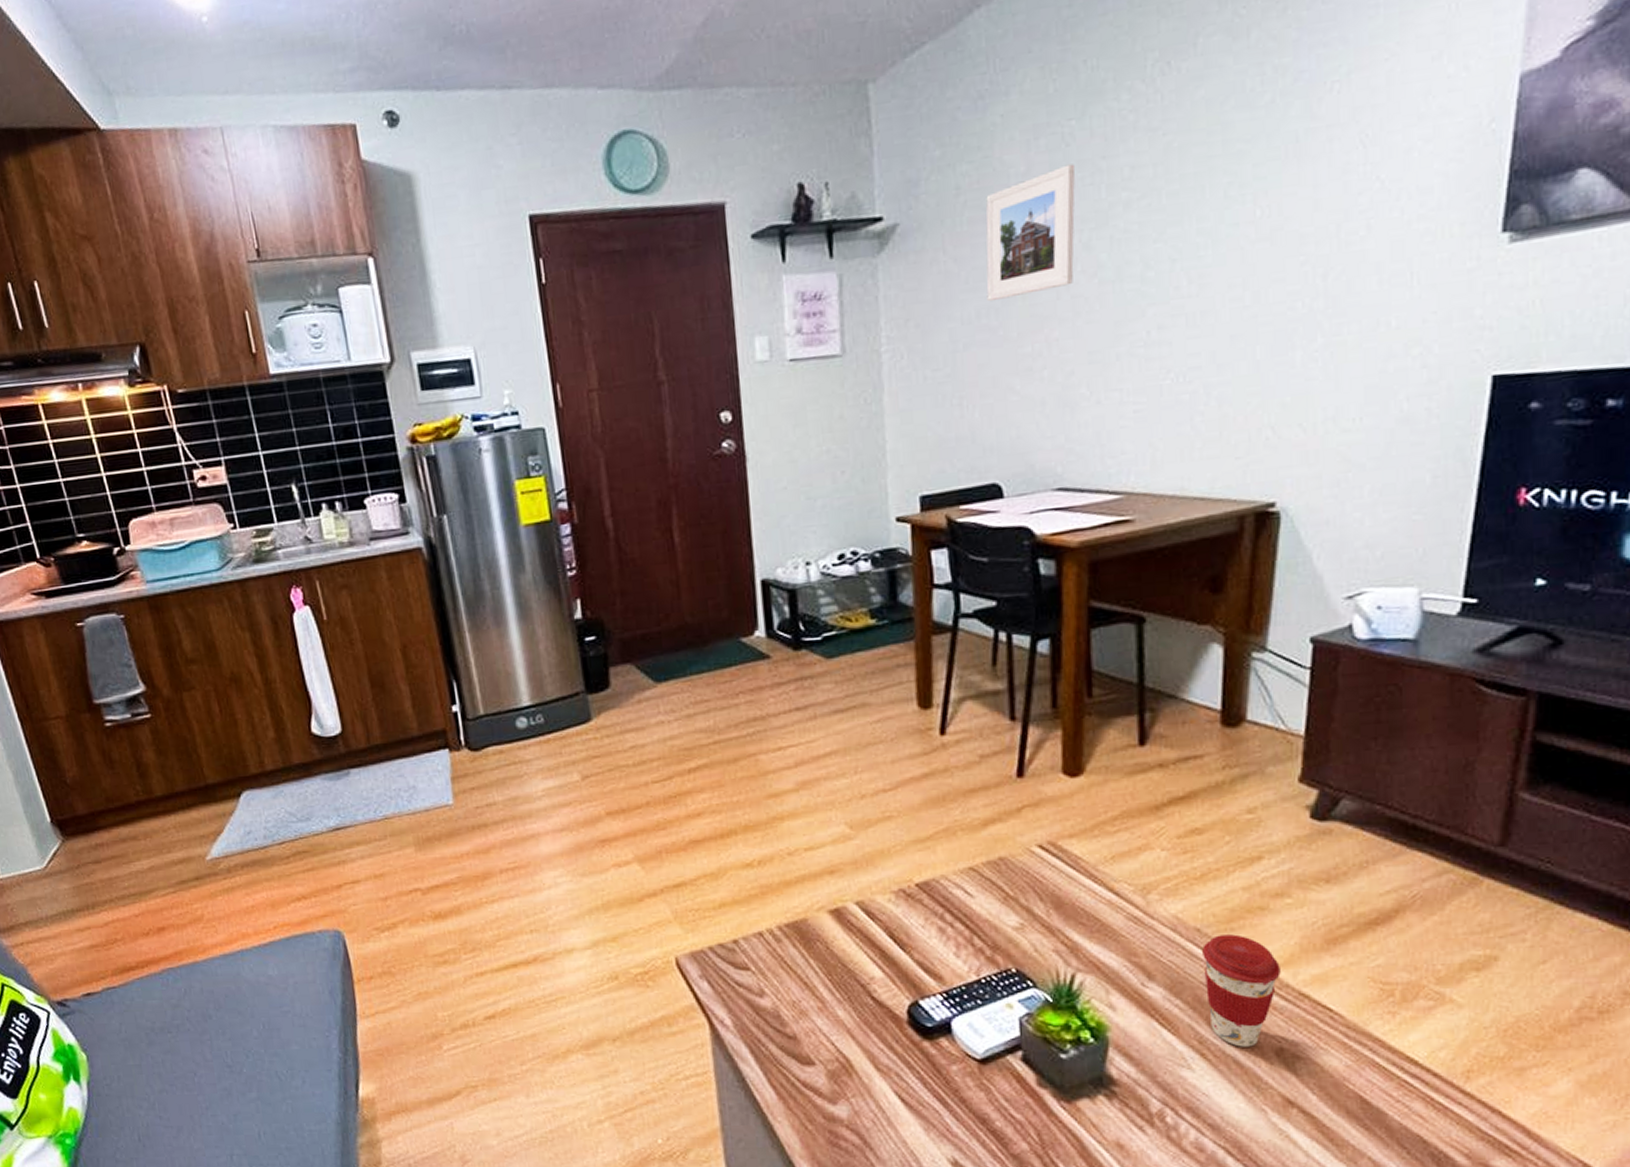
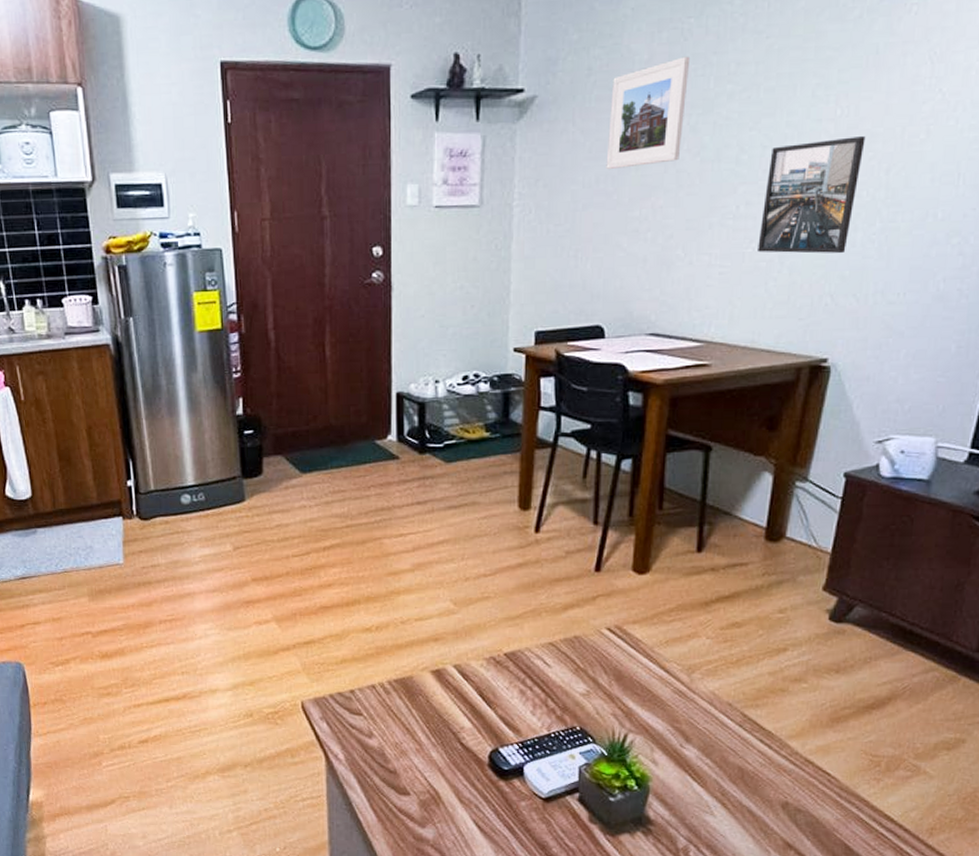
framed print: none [1177,238,1294,384] -> present [758,136,866,254]
coffee cup: present [1202,934,1281,1047] -> none [731,710,793,800]

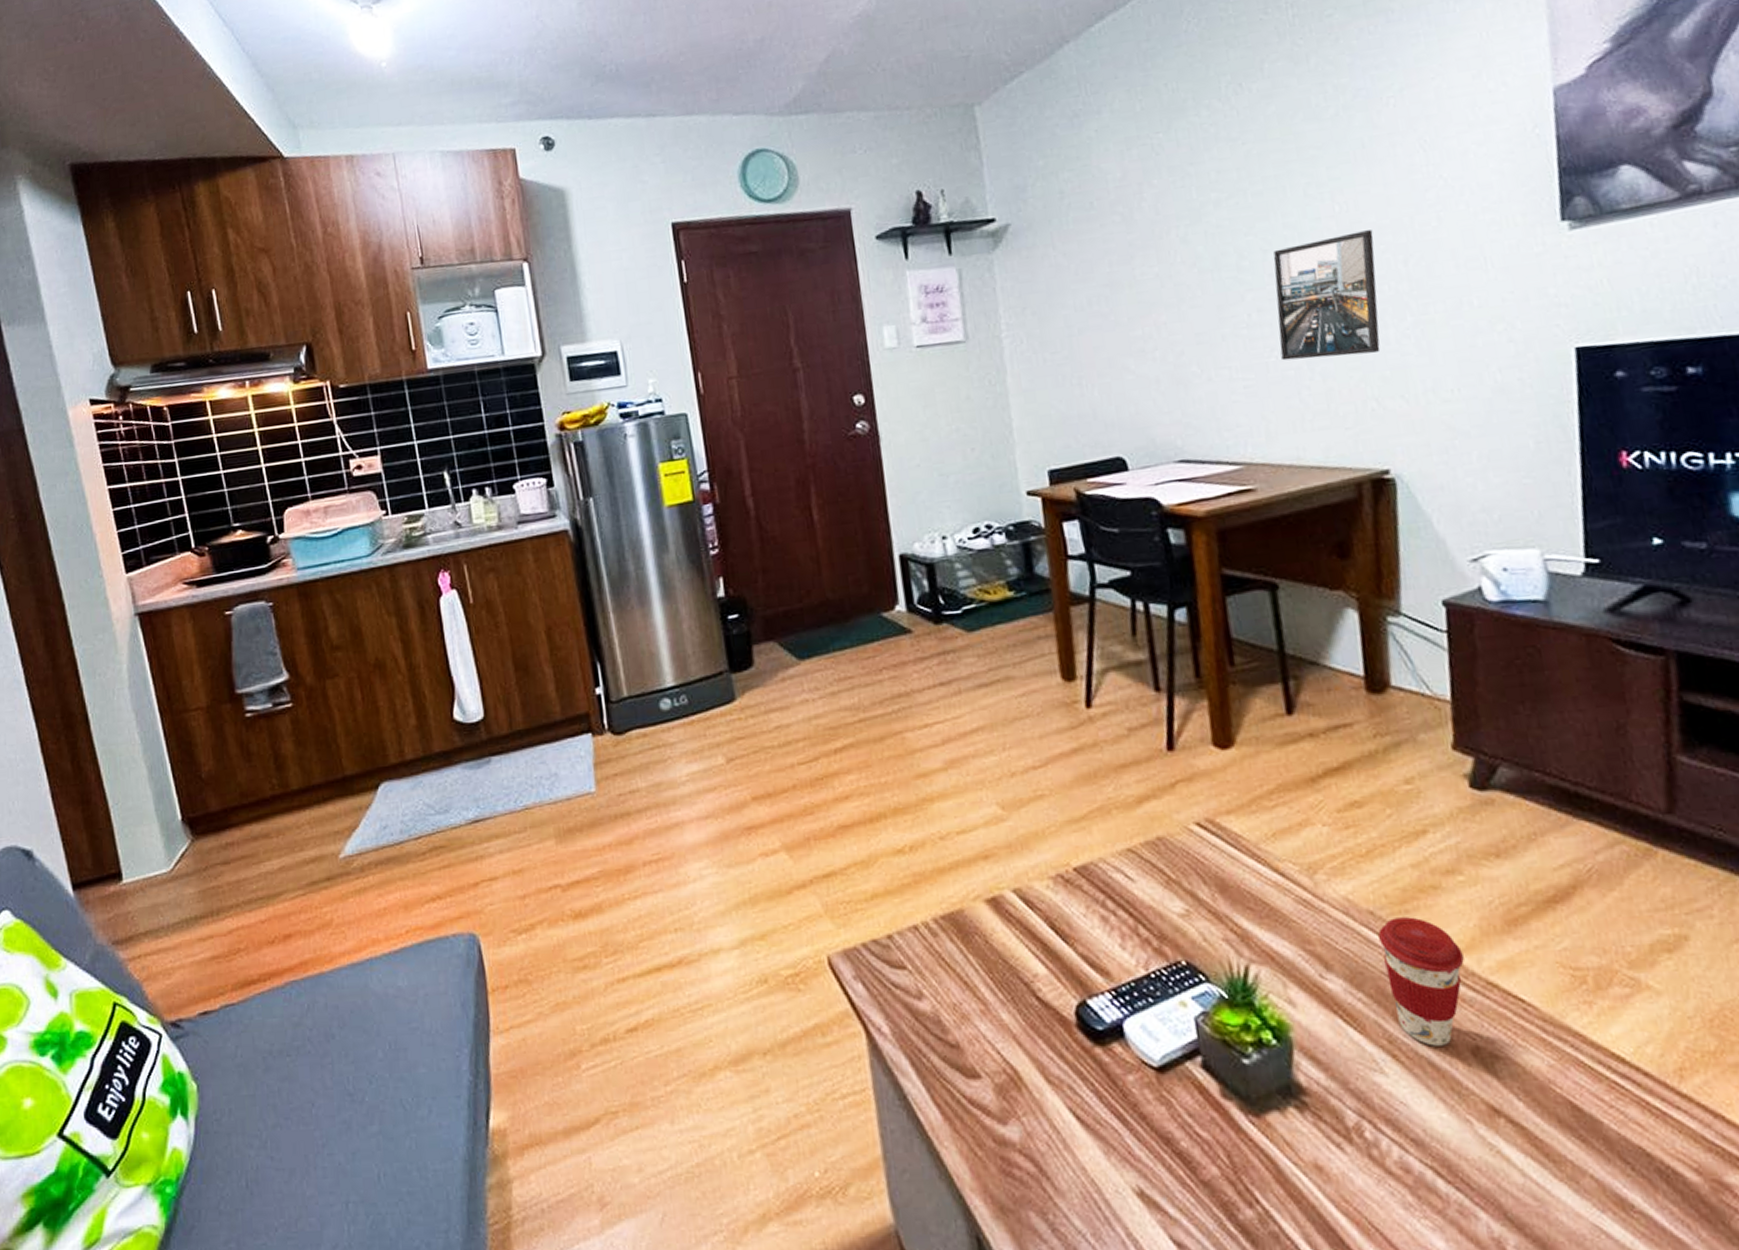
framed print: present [606,56,691,170] -> none [1088,170,1175,291]
coffee cup: none [731,710,793,800] -> present [1378,917,1464,1046]

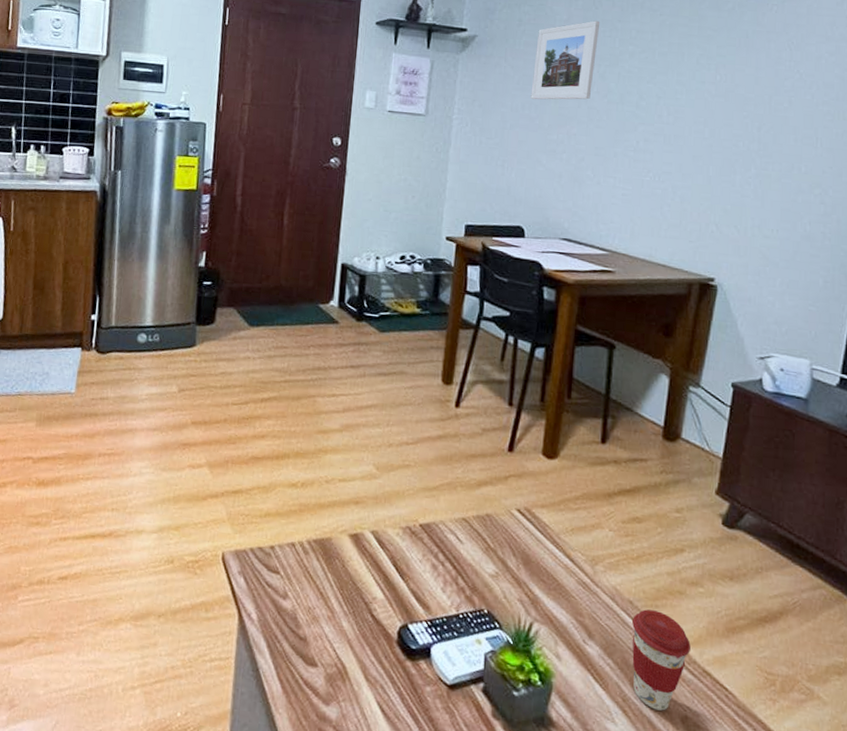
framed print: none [1088,170,1175,291] -> present [530,20,600,100]
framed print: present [1273,230,1380,361] -> none [654,98,740,190]

